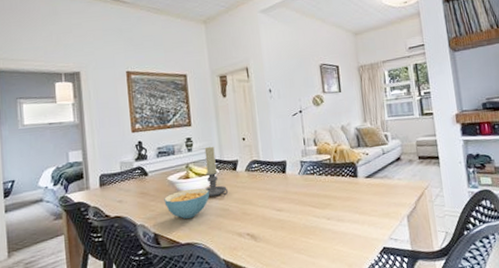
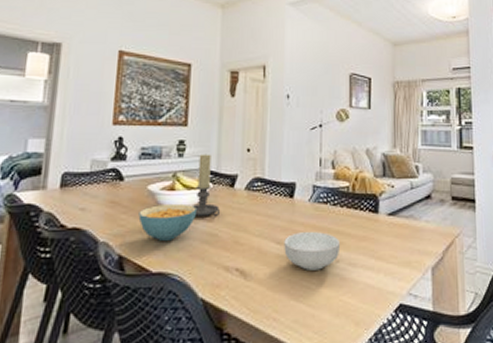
cereal bowl: none [283,198,330,229] -> present [284,232,341,270]

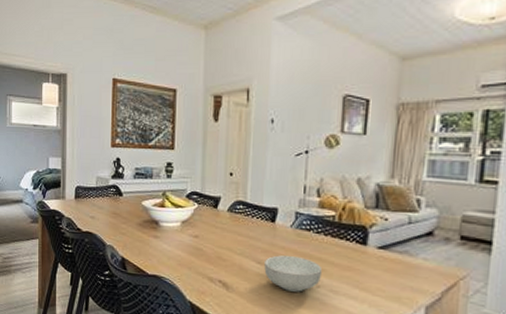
cereal bowl: present [138,203,196,241] -> none [135,218,183,250]
candle holder: present [192,154,220,218] -> none [179,176,204,234]

